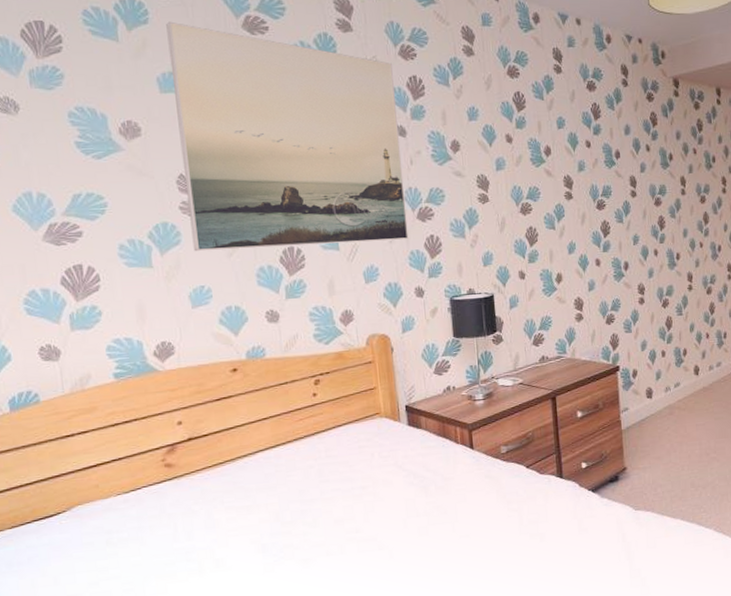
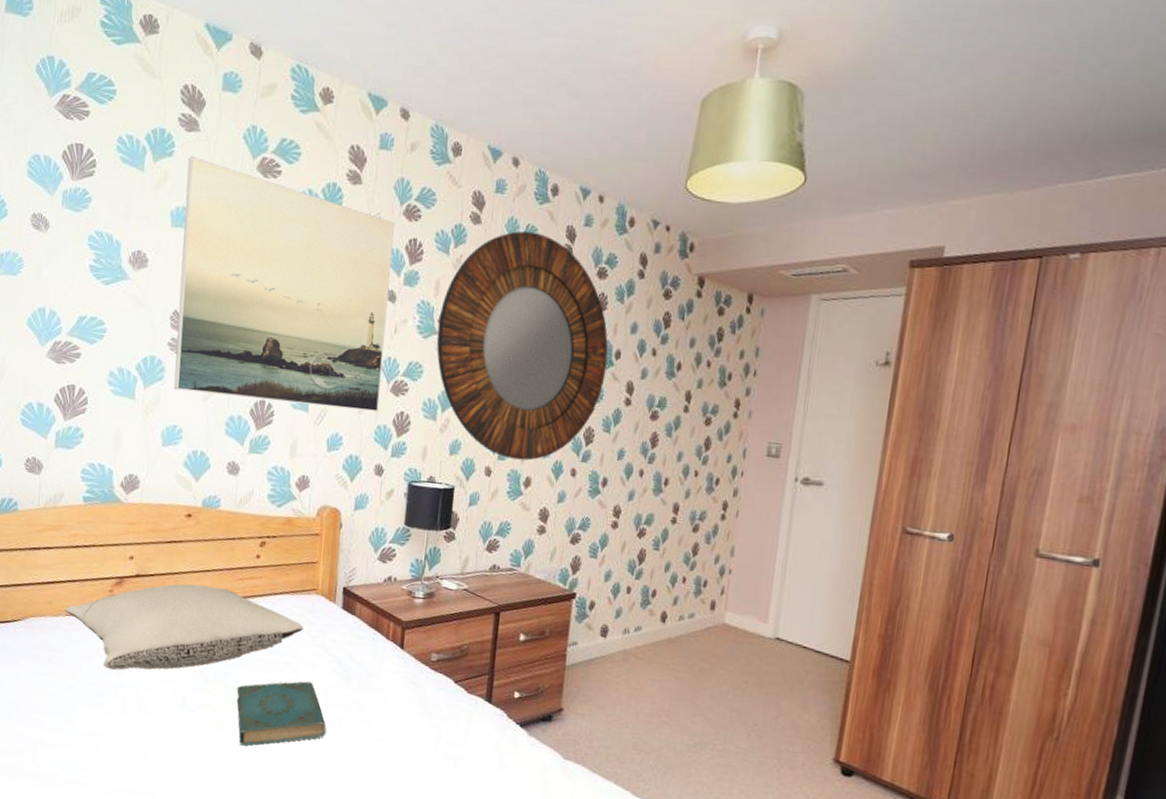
pillow: none [115,431,373,537] -> present [65,583,303,670]
book: none [316,499,414,575] -> present [236,681,327,746]
home mirror: none [450,57,611,260] -> present [436,231,608,461]

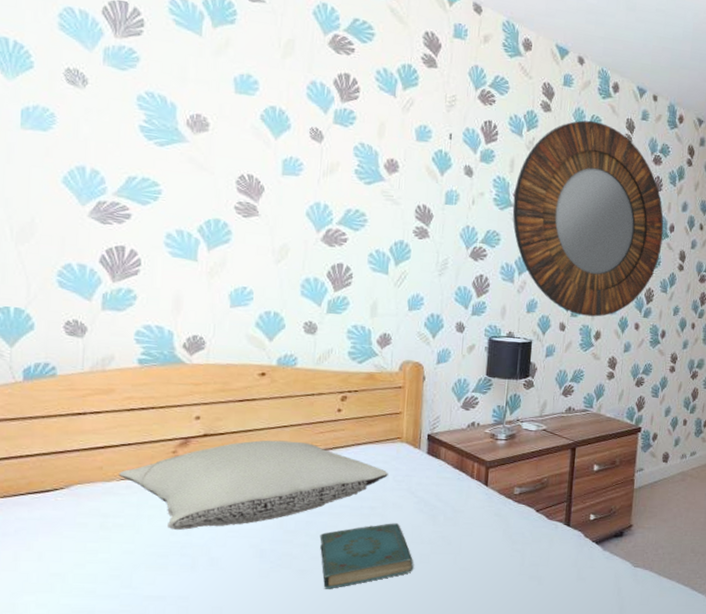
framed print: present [174,156,395,413] -> none [242,26,470,275]

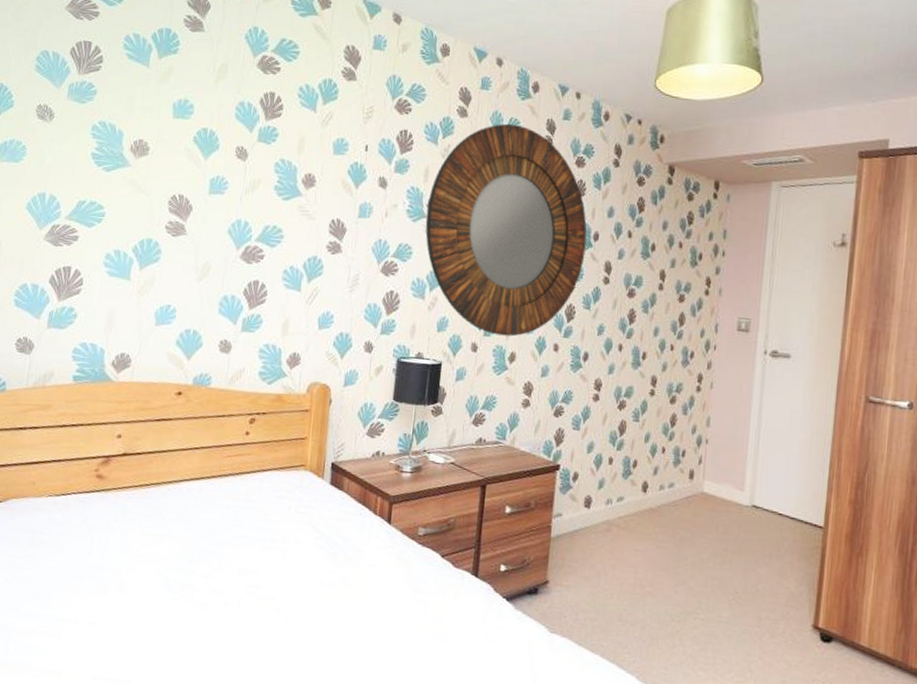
pillow: present [119,440,388,531] -> none [48,462,291,552]
book: present [319,523,414,589] -> none [221,558,312,628]

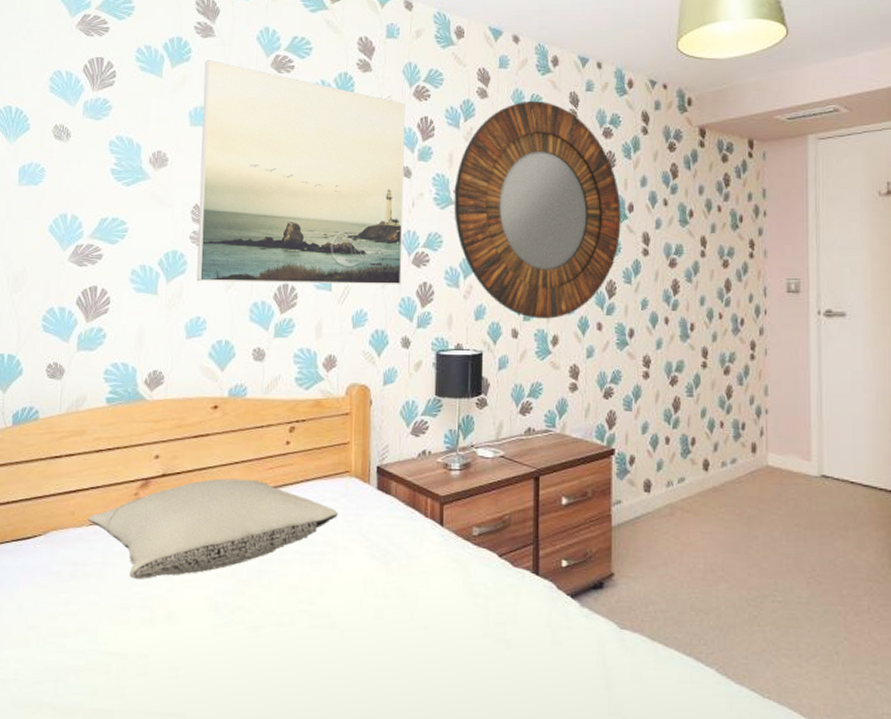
pillow: none [48,462,291,552] -> present [88,478,338,580]
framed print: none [169,53,387,292] -> present [196,59,405,285]

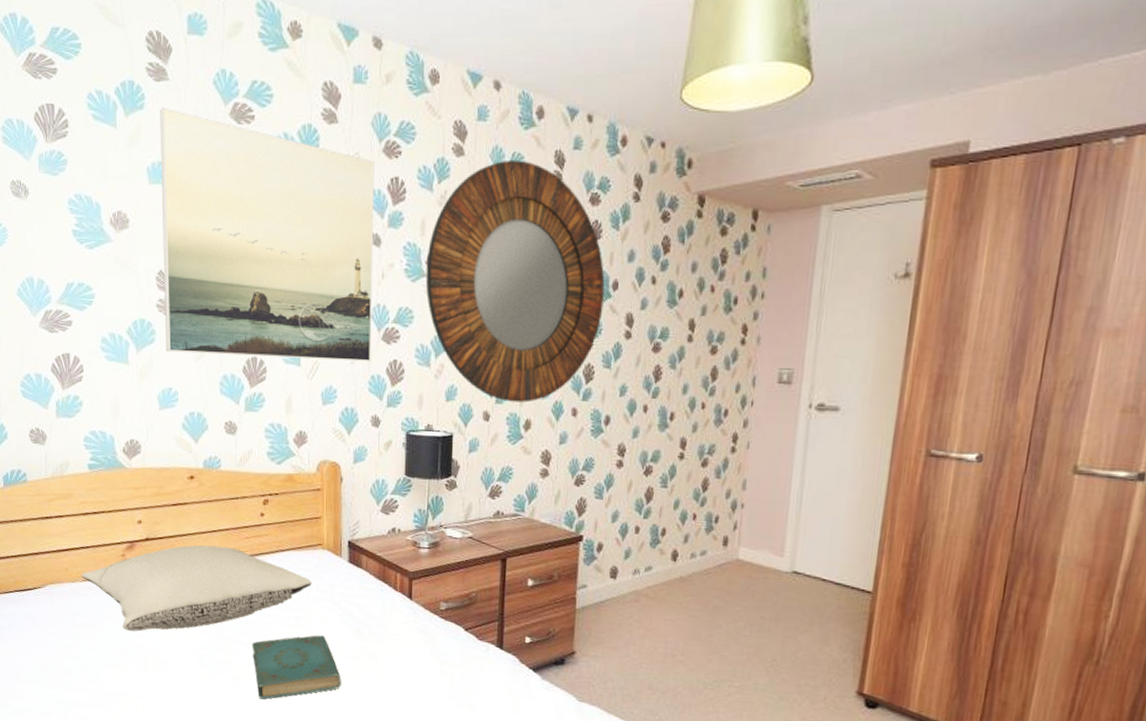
book: none [271,571,368,650] -> present [252,635,341,700]

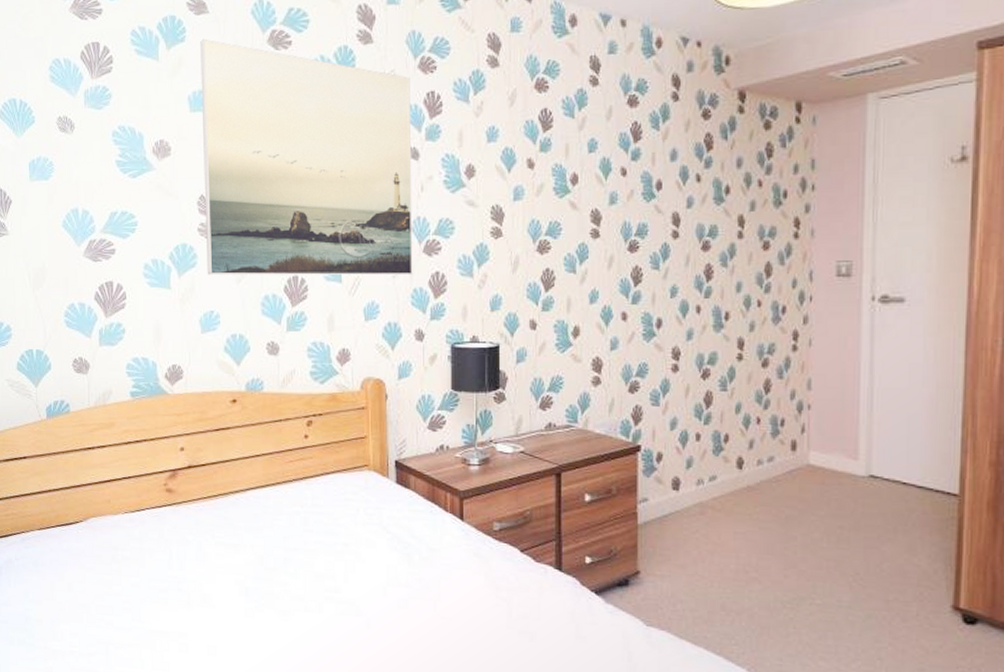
pillow: present [81,544,312,632] -> none [123,470,358,565]
book: present [252,635,341,700] -> none [298,562,392,634]
home mirror: present [425,159,605,403] -> none [465,67,648,309]

